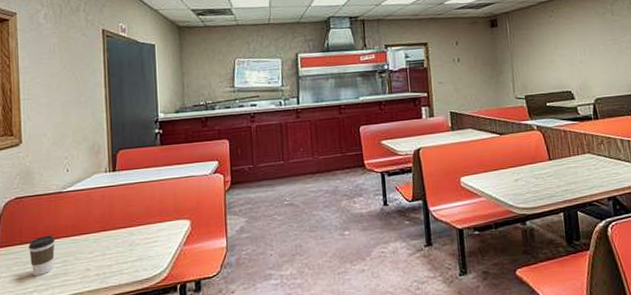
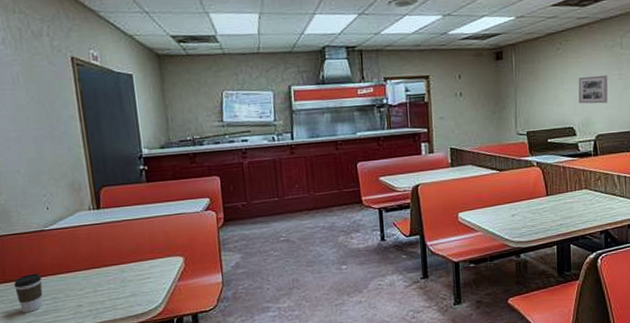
wall art: none [572,40,604,69] -> present [578,74,608,104]

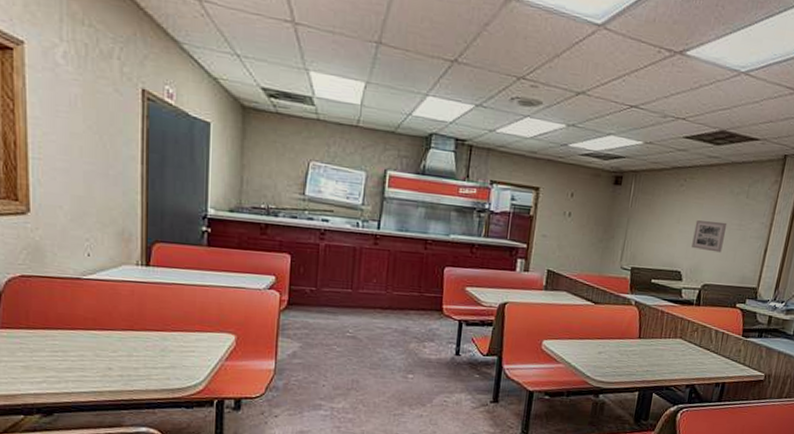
coffee cup: present [14,273,43,313] -> none [37,324,71,366]

